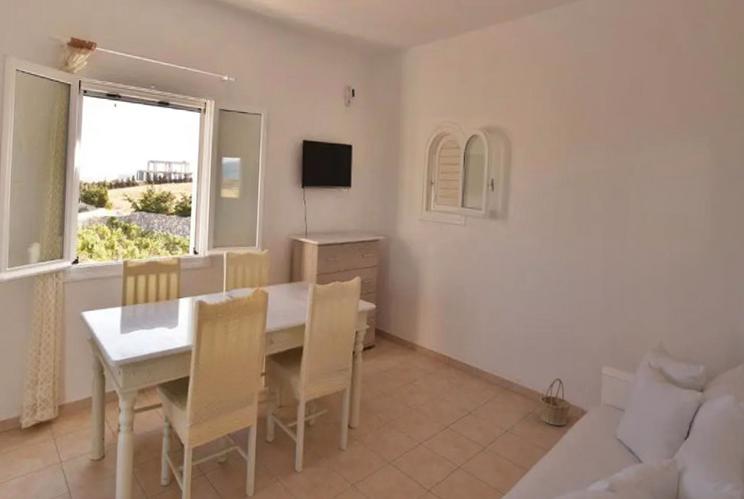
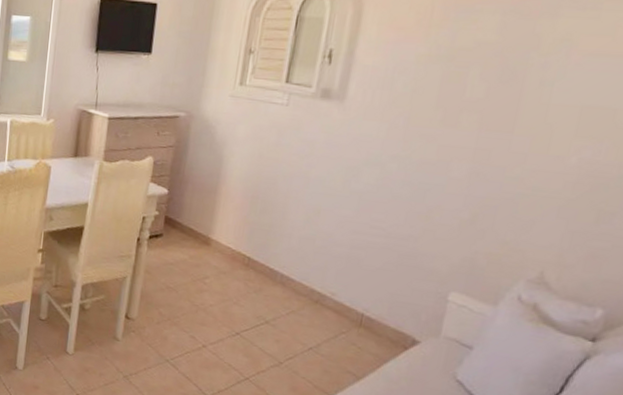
basket: present [540,378,572,426] -> none [356,297,400,354]

